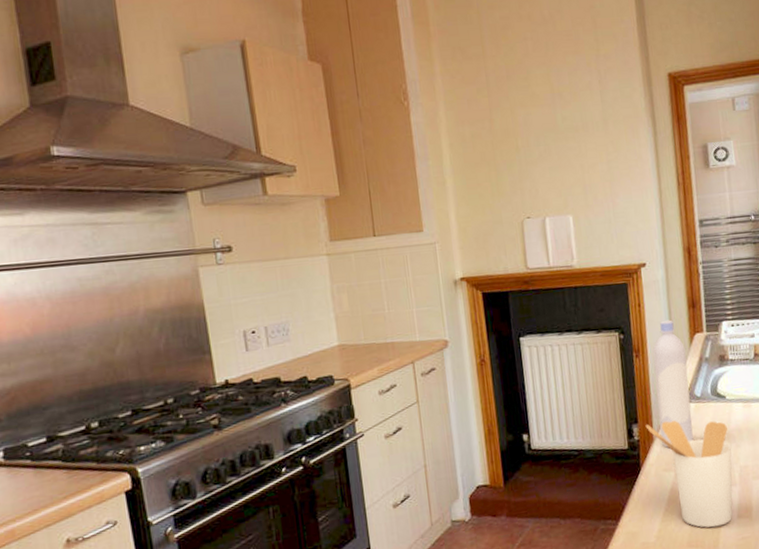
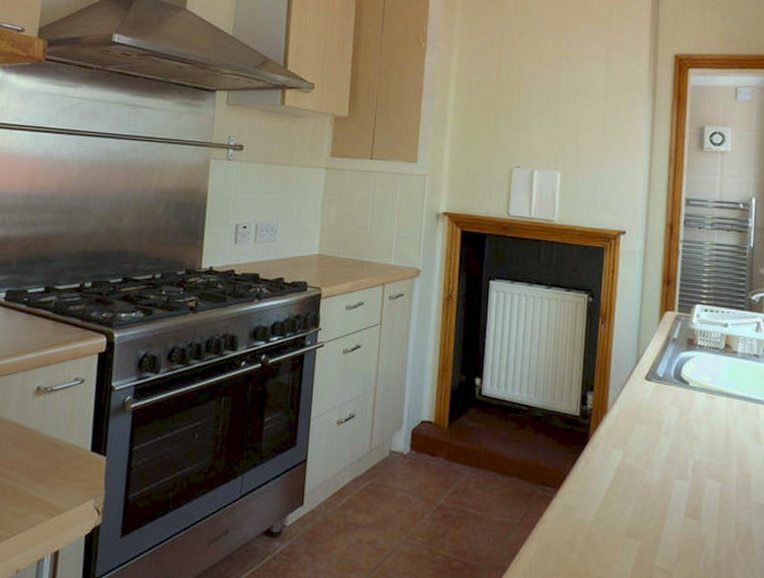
utensil holder: present [645,420,733,528] -> none [600,394,688,521]
bottle: present [652,320,694,448] -> none [615,291,653,424]

